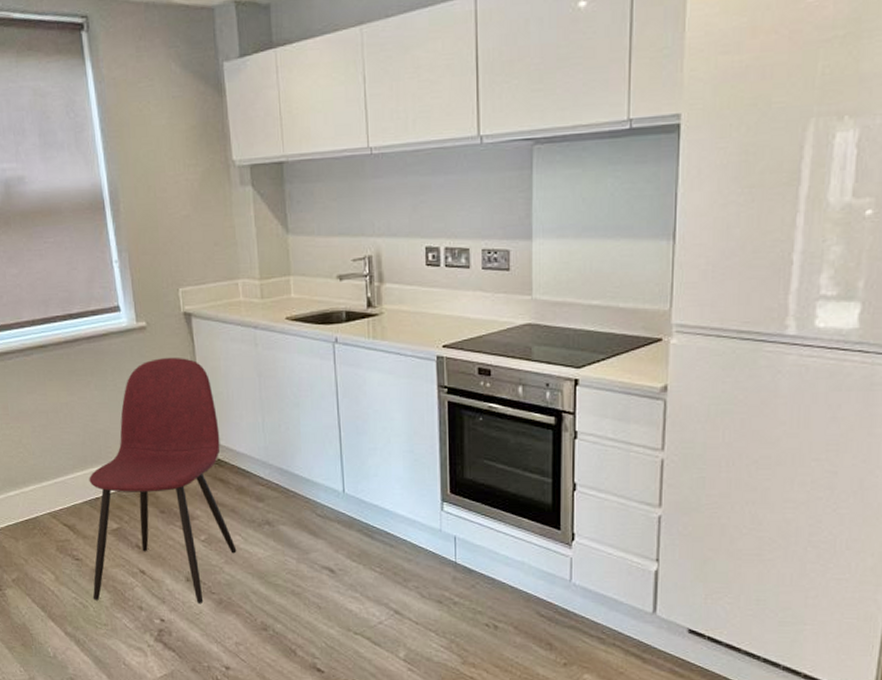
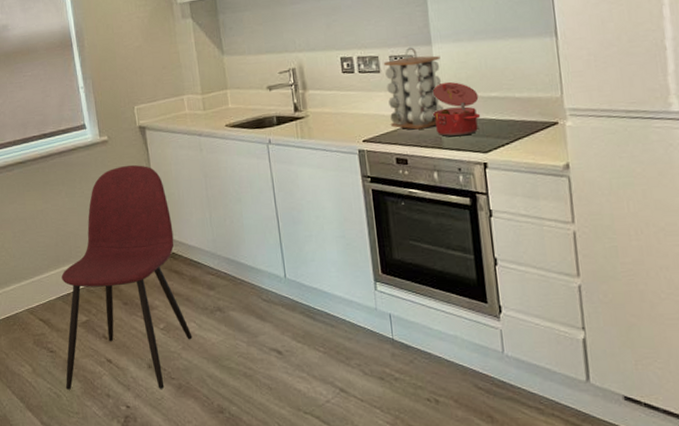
spice rack: none [474,241,541,337] -> present [383,47,444,130]
cooking pot: none [524,284,578,348] -> present [432,81,481,137]

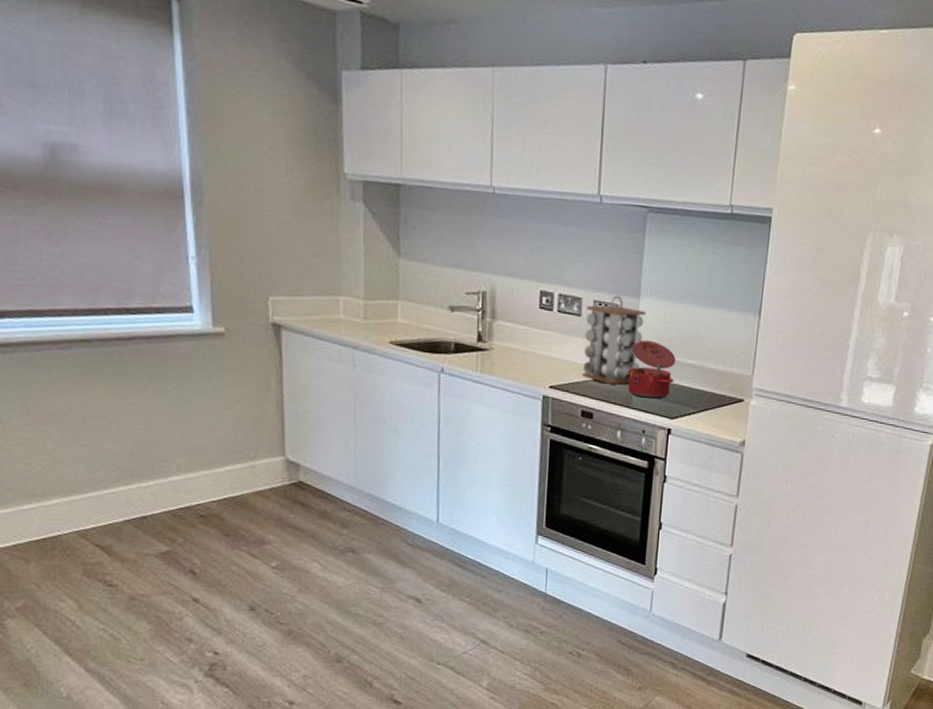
dining chair: present [61,165,193,390] -> none [127,368,313,634]

